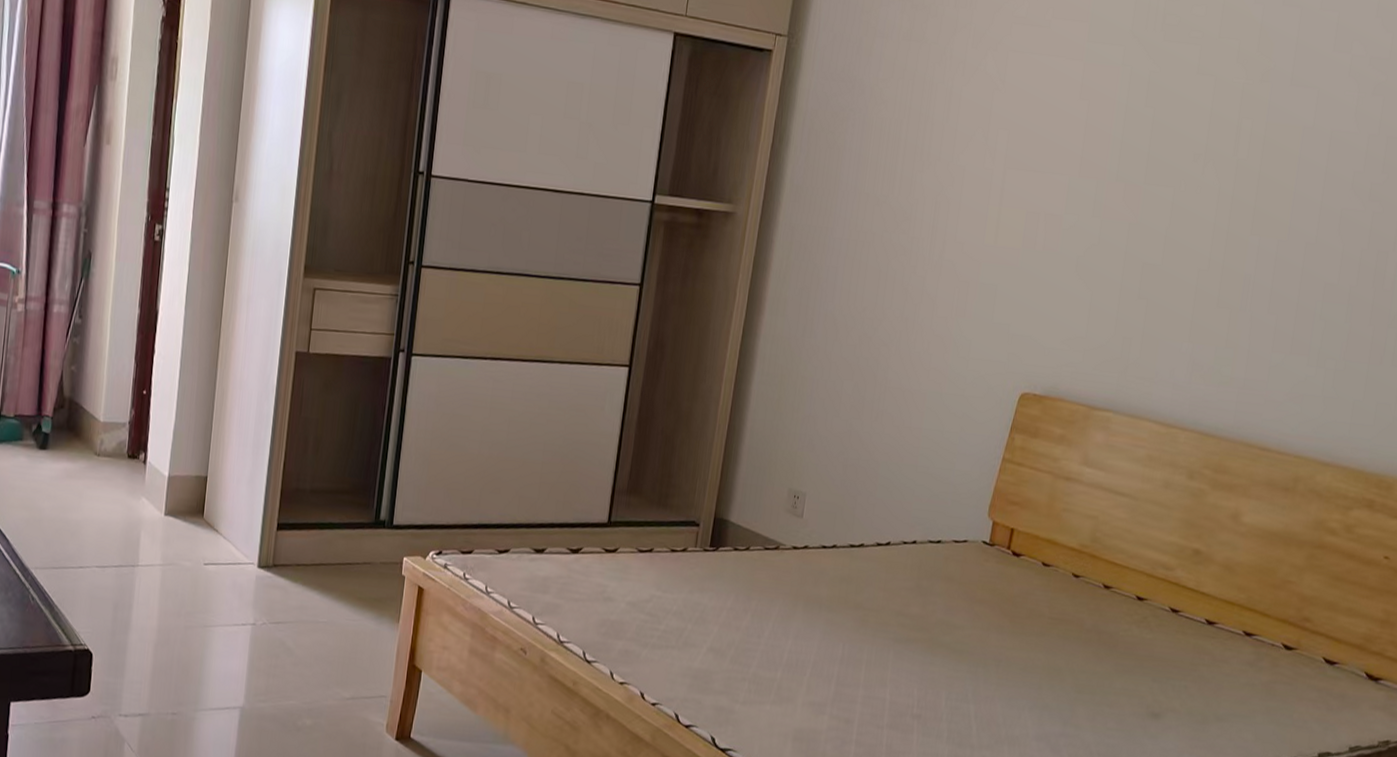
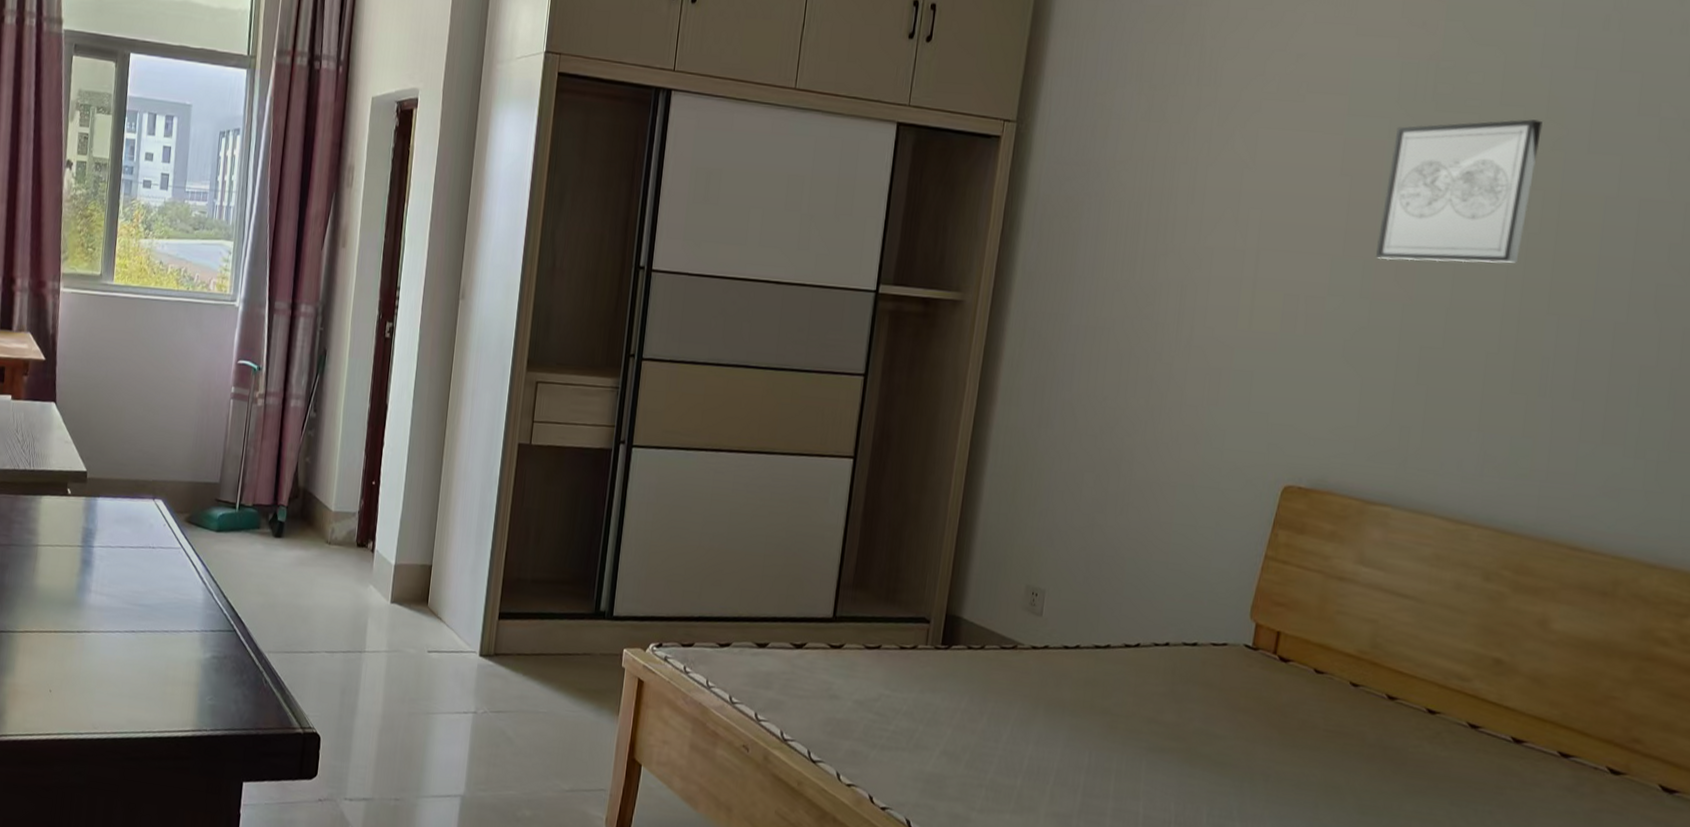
wall art: none [1107,51,1254,187] -> present [1375,119,1543,263]

